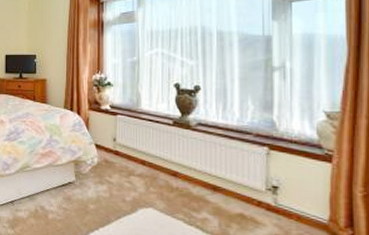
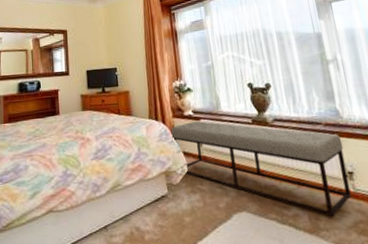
bench: none [85,115,272,226] -> present [171,120,352,217]

